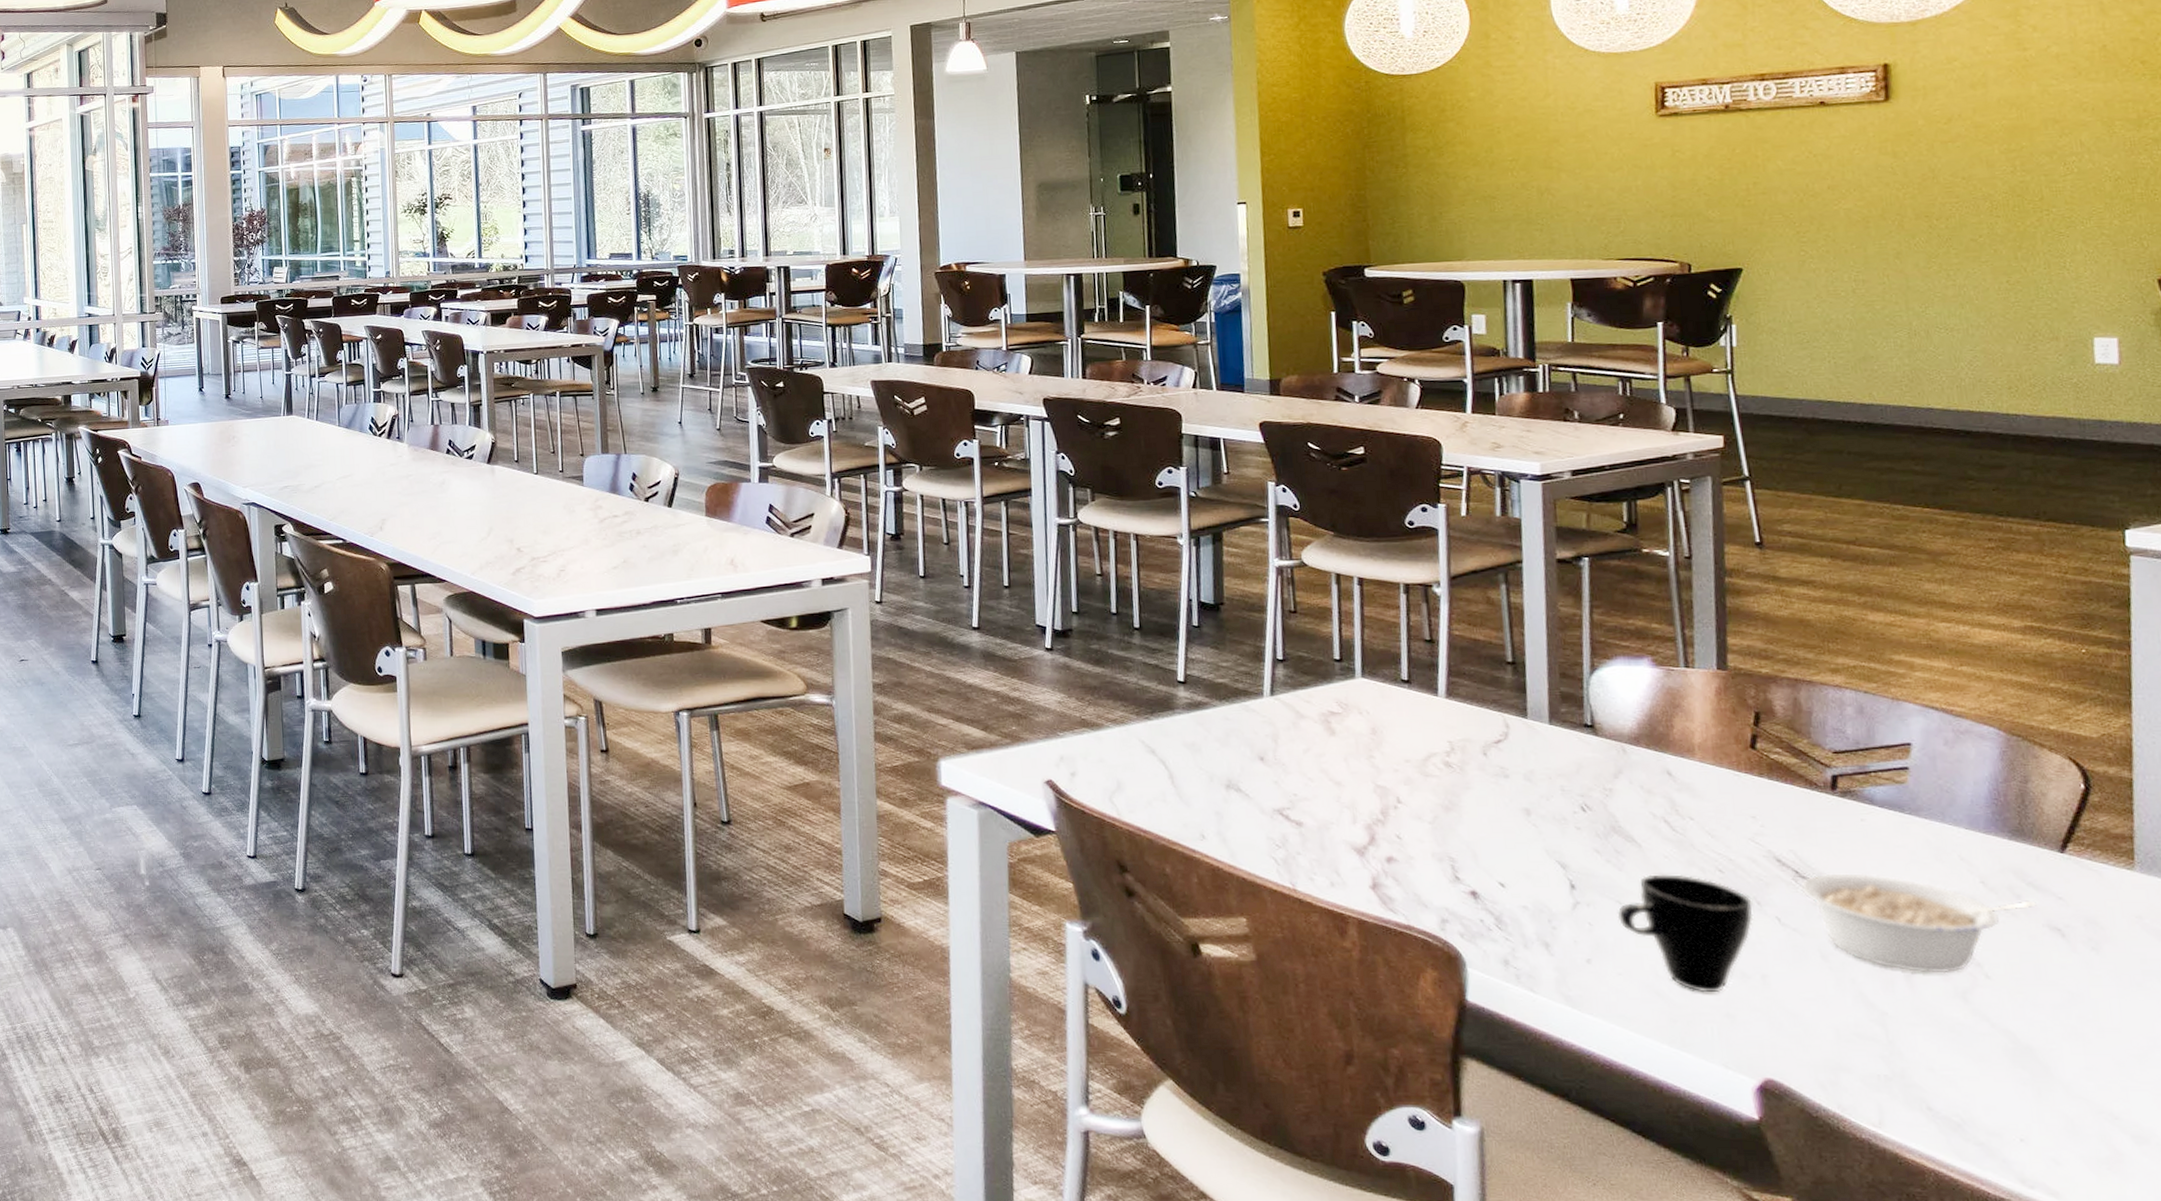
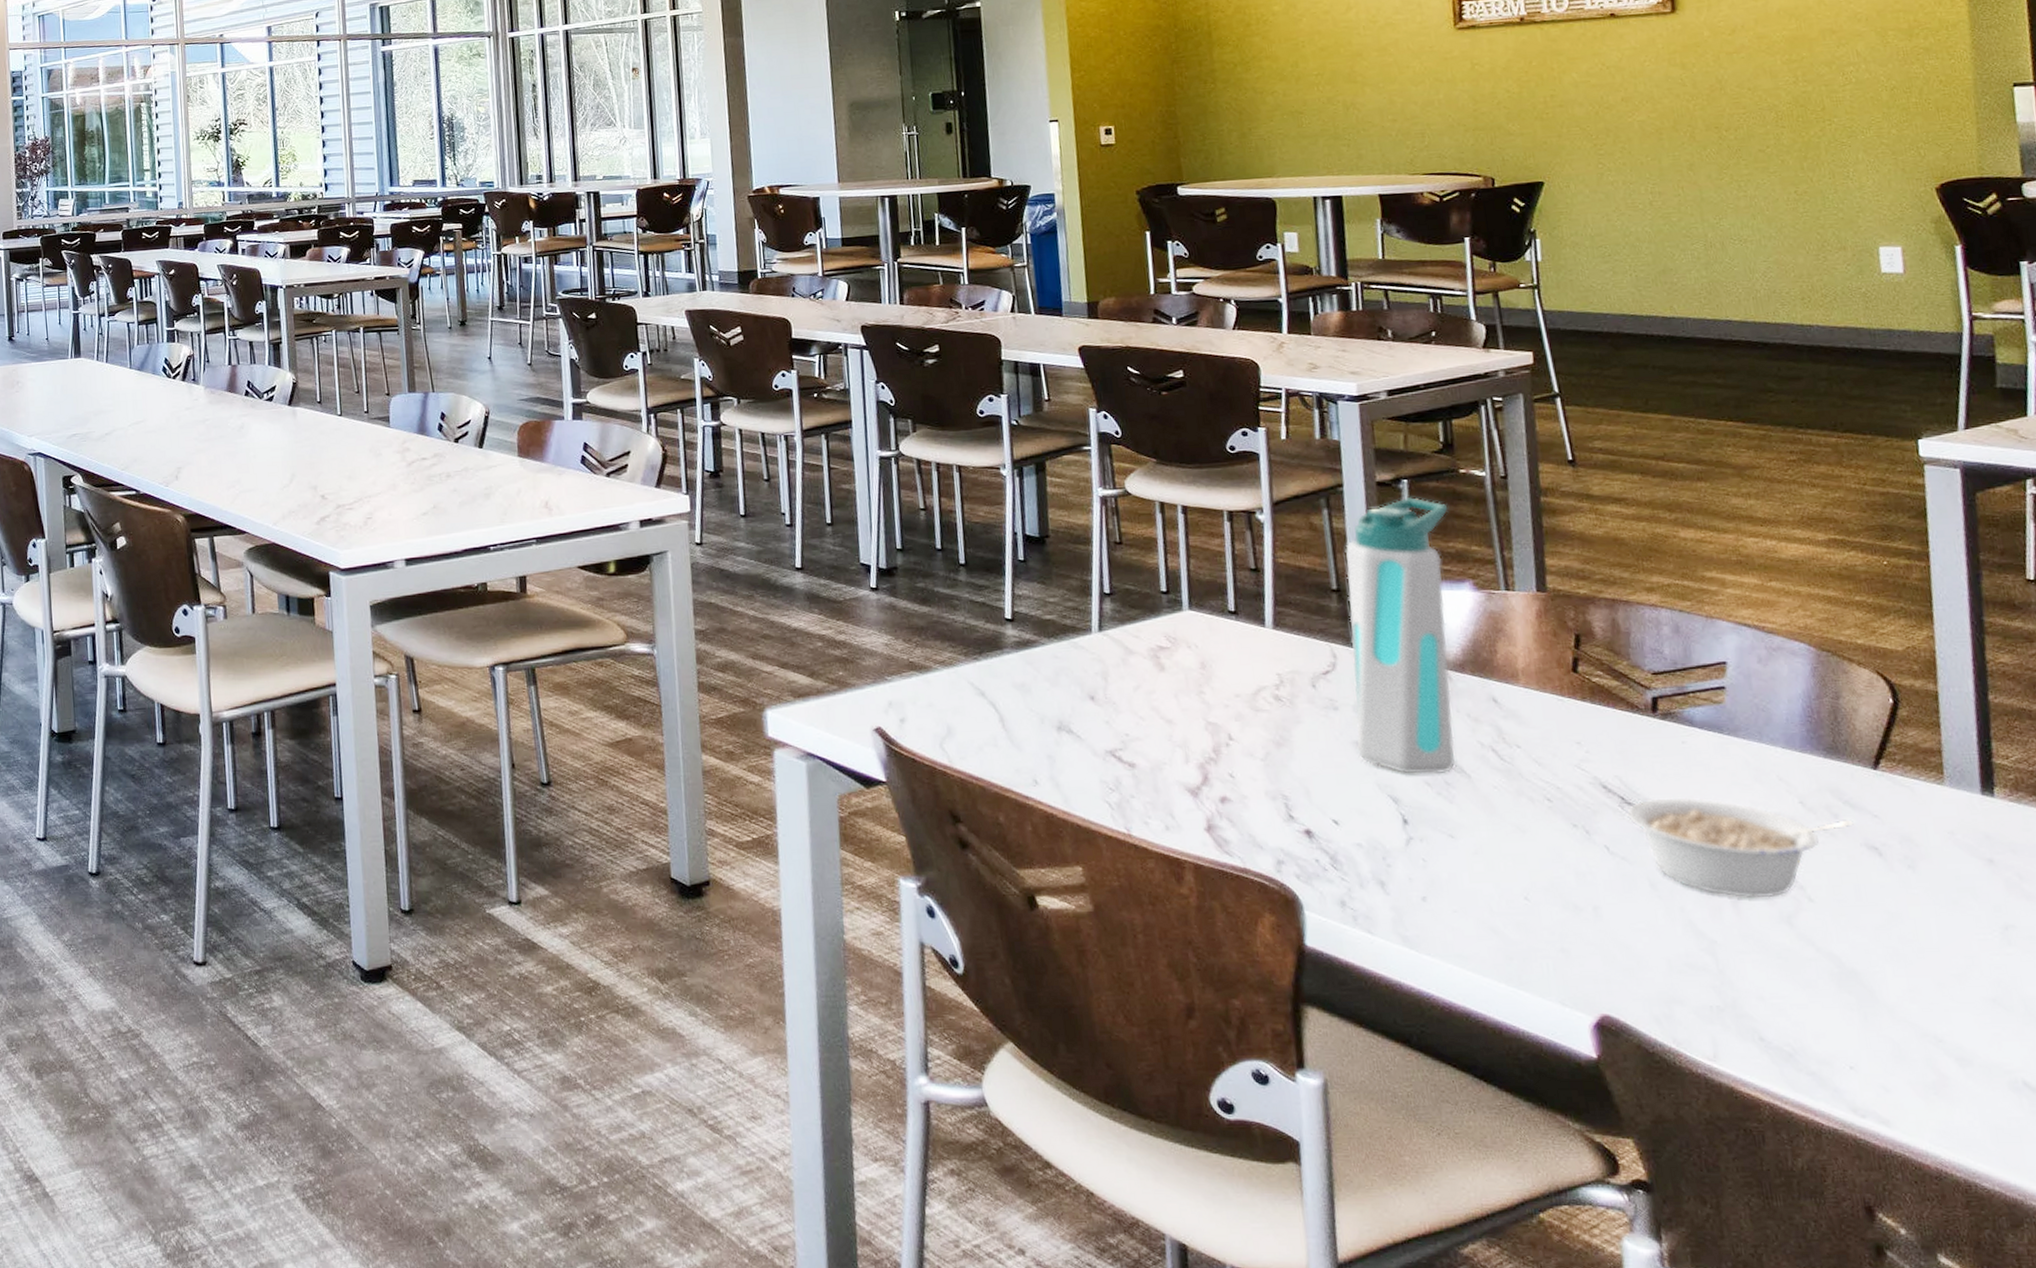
water bottle: none [1521,574,1630,842] -> present [1344,496,1456,774]
cup: present [1617,874,1754,993] -> none [1450,805,1583,928]

